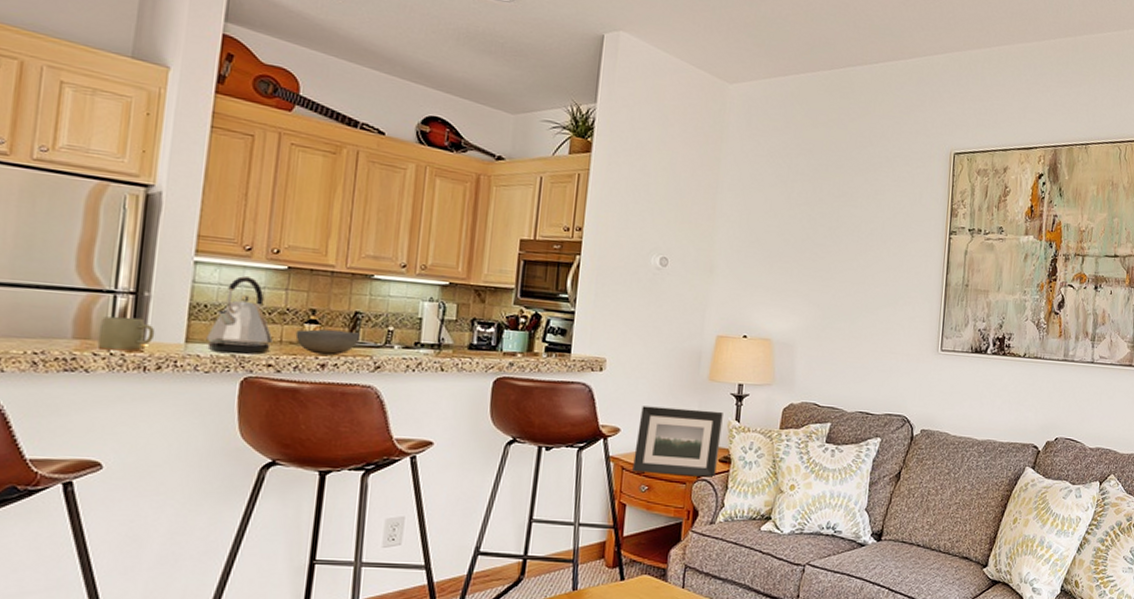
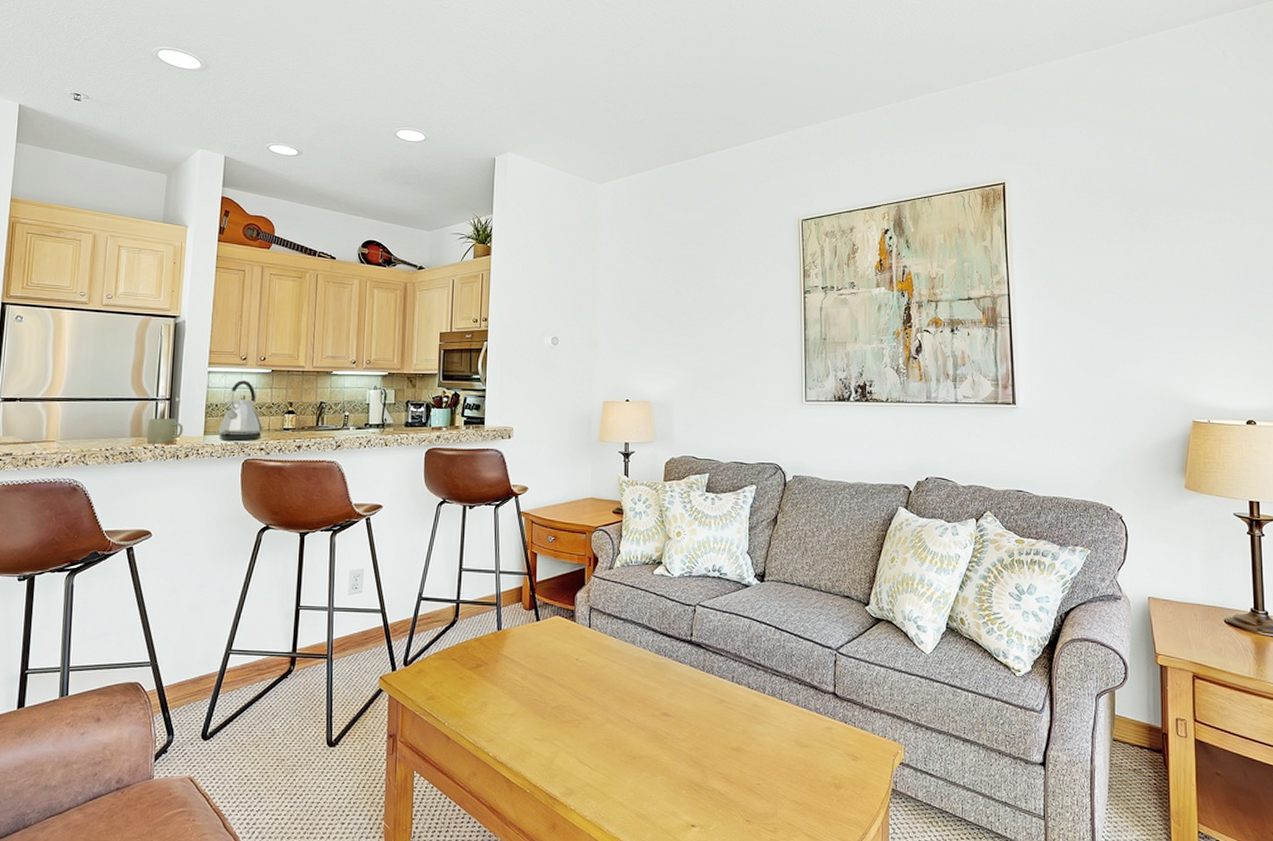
bowl: present [295,329,360,356] -> none [279,417,324,438]
picture frame: present [632,406,723,478] -> none [540,466,613,527]

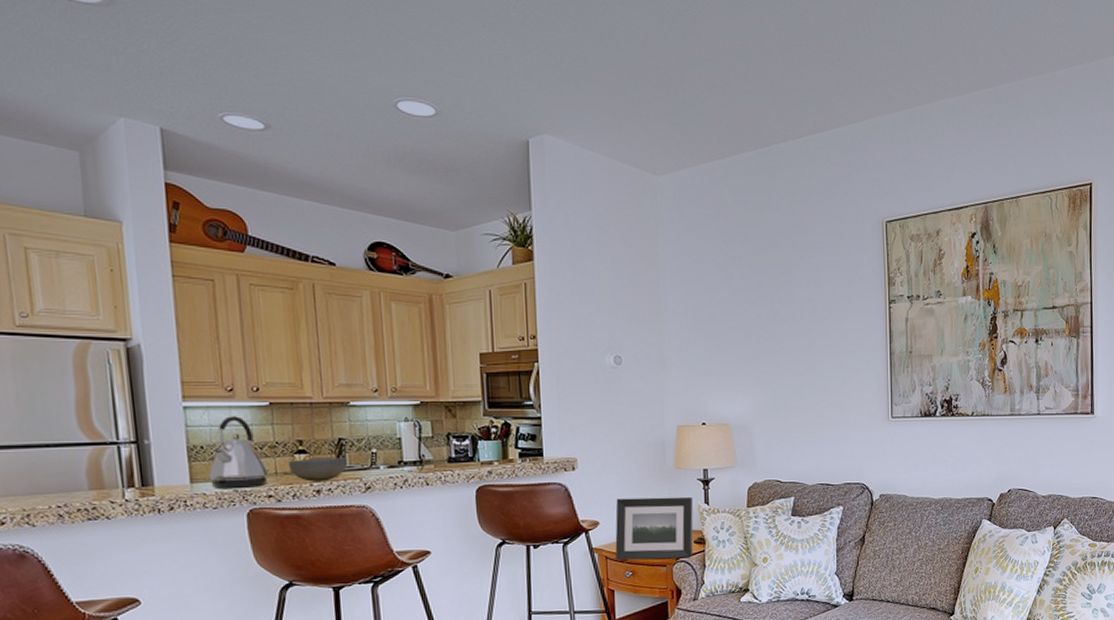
mug: present [145,418,184,445] -> none [109,464,162,499]
bowl: none [279,417,324,438] -> present [288,456,347,482]
picture frame: none [540,466,613,527] -> present [615,496,694,560]

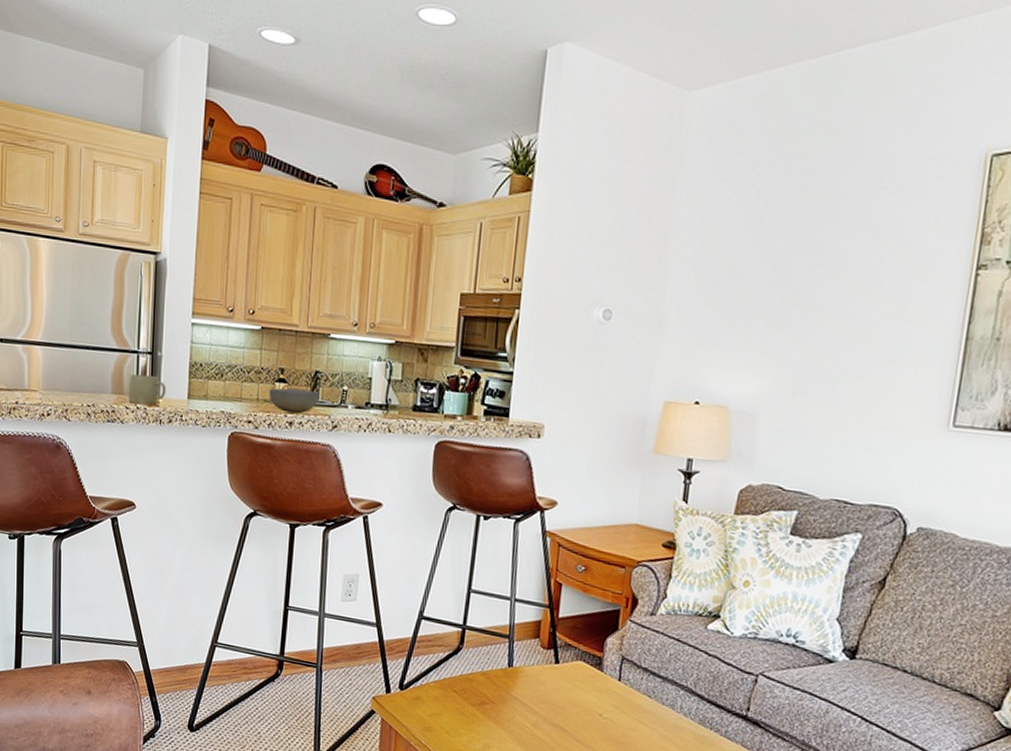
mug: none [109,464,162,499] -> present [127,374,167,407]
kettle: present [208,416,269,490] -> none [202,337,252,412]
picture frame: present [615,496,694,560] -> none [569,478,669,564]

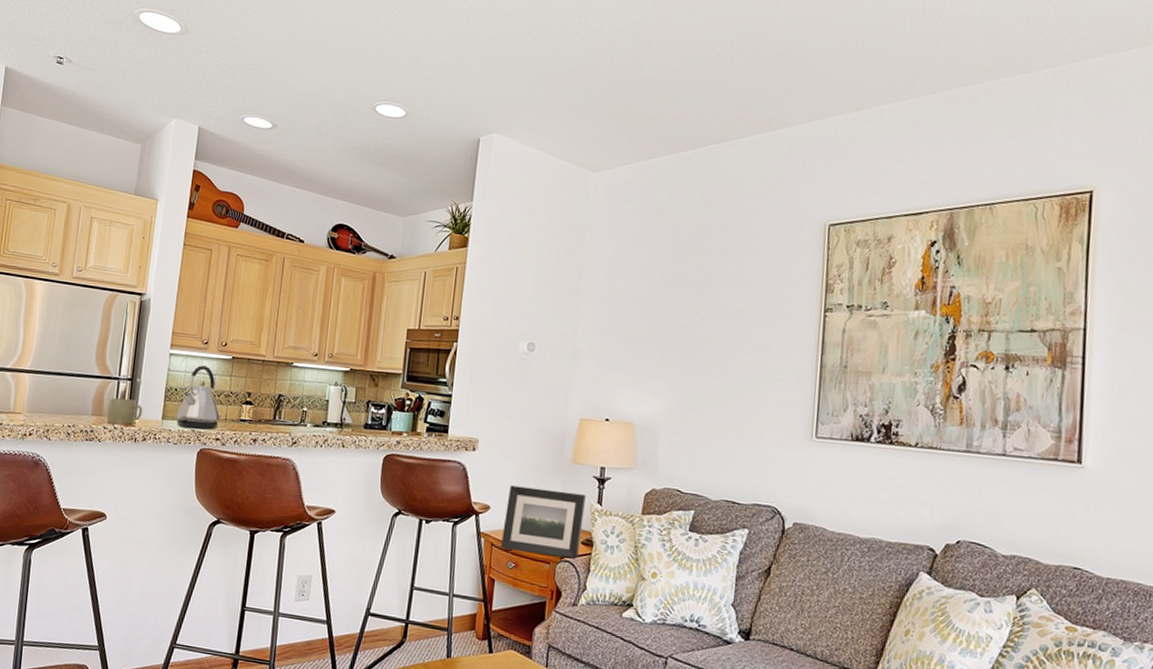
kettle: none [202,337,252,412] -> present [175,365,221,431]
bowl: present [268,388,320,414] -> none [236,409,282,432]
picture frame: none [569,478,669,564] -> present [501,485,586,560]

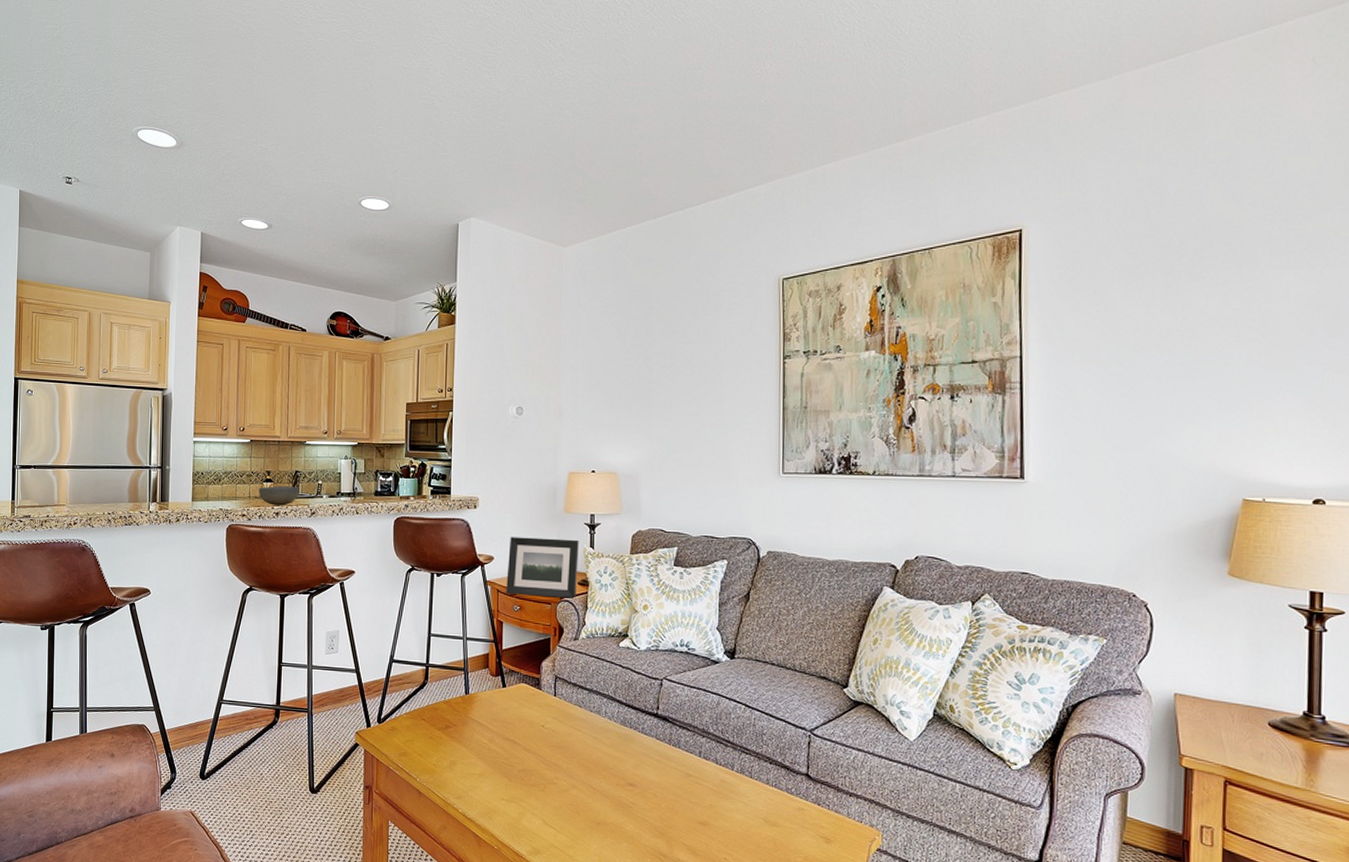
mug: present [106,398,143,427] -> none [141,484,174,510]
kettle: present [175,365,221,431] -> none [204,450,245,508]
bowl: none [236,409,282,432] -> present [258,485,300,506]

